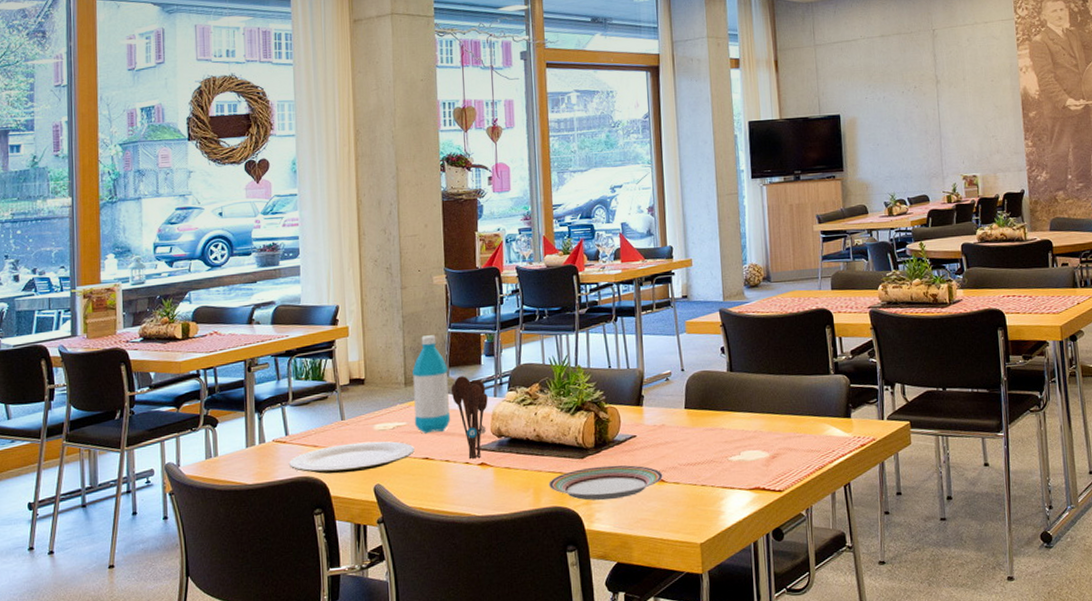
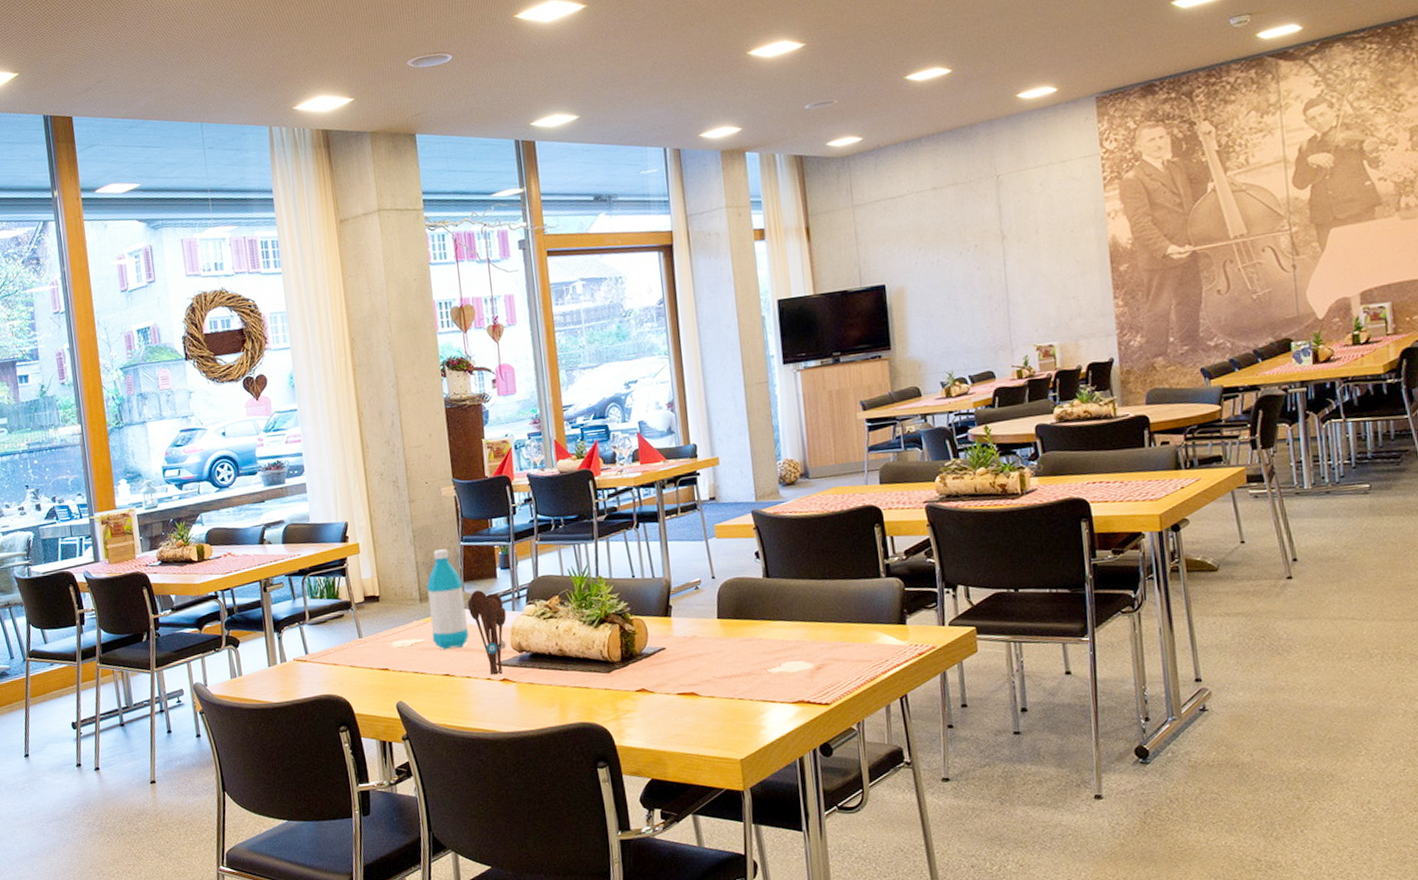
plate: present [288,441,415,474] -> none [310,658,435,692]
plate: present [548,465,663,501] -> none [574,679,697,716]

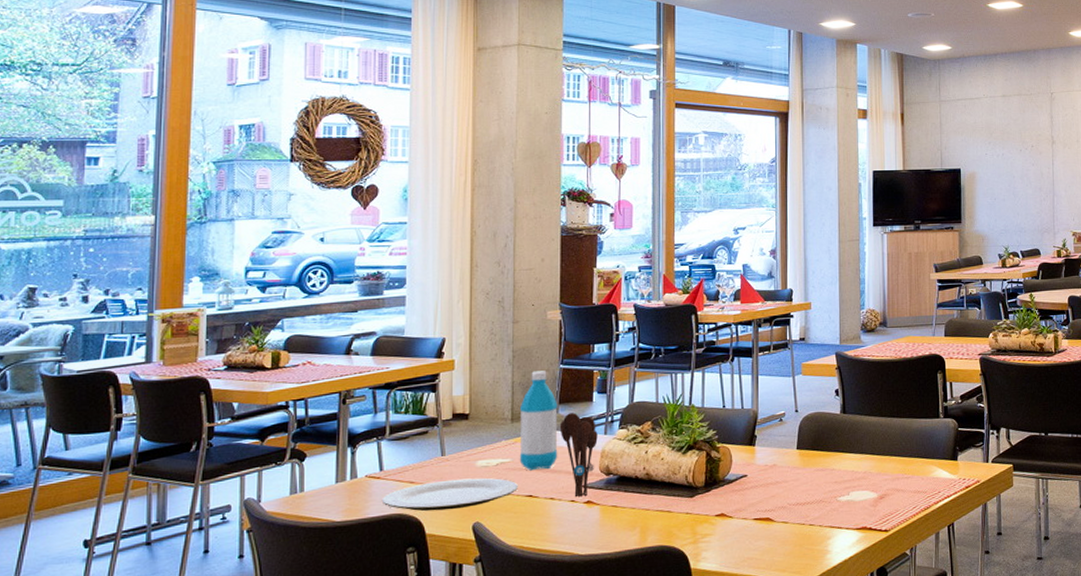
plate: none [310,658,435,692] -> present [381,477,518,512]

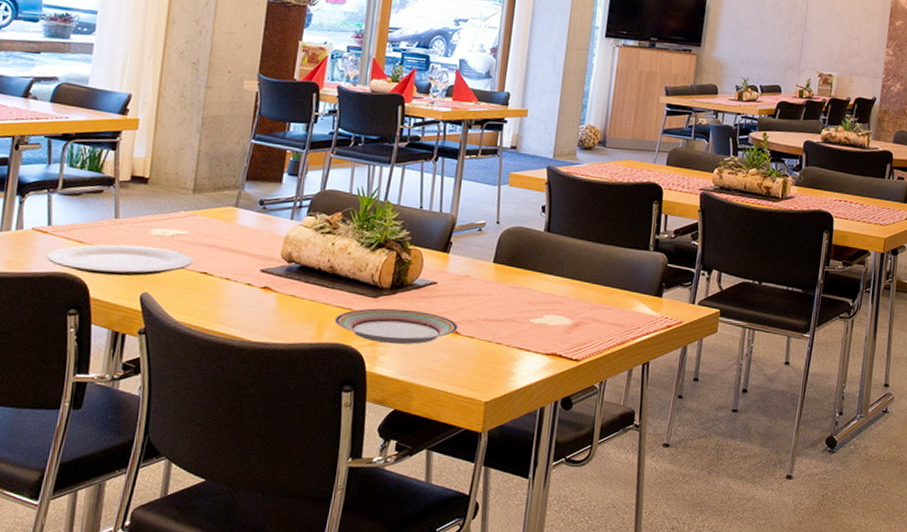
water bottle: present [519,371,558,471] -> none [197,142,245,247]
utensil holder: present [559,413,598,498] -> none [243,192,284,282]
plate: none [656,504,772,540] -> present [334,308,458,345]

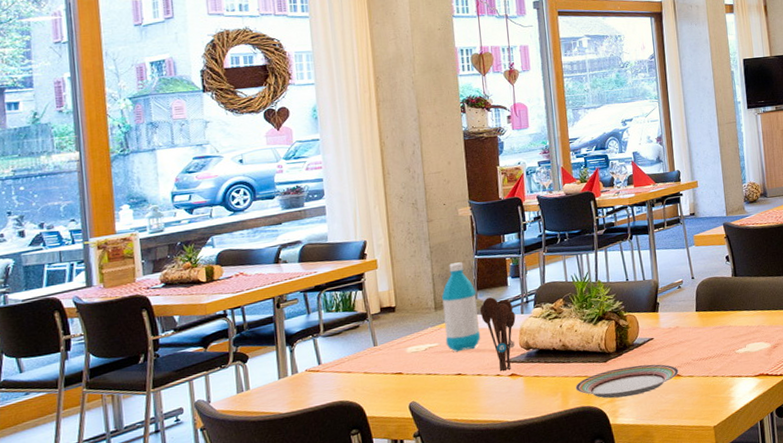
plate: present [46,244,193,276] -> none [322,361,447,397]
water bottle: none [197,142,245,247] -> present [441,262,481,352]
utensil holder: none [243,192,284,282] -> present [479,297,516,372]

